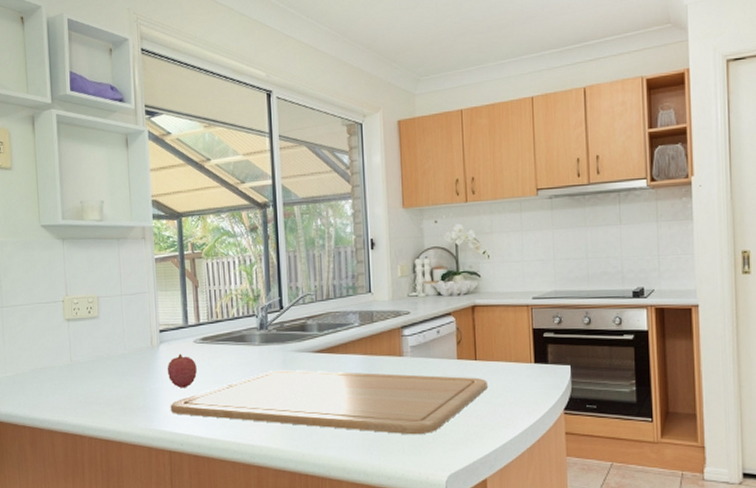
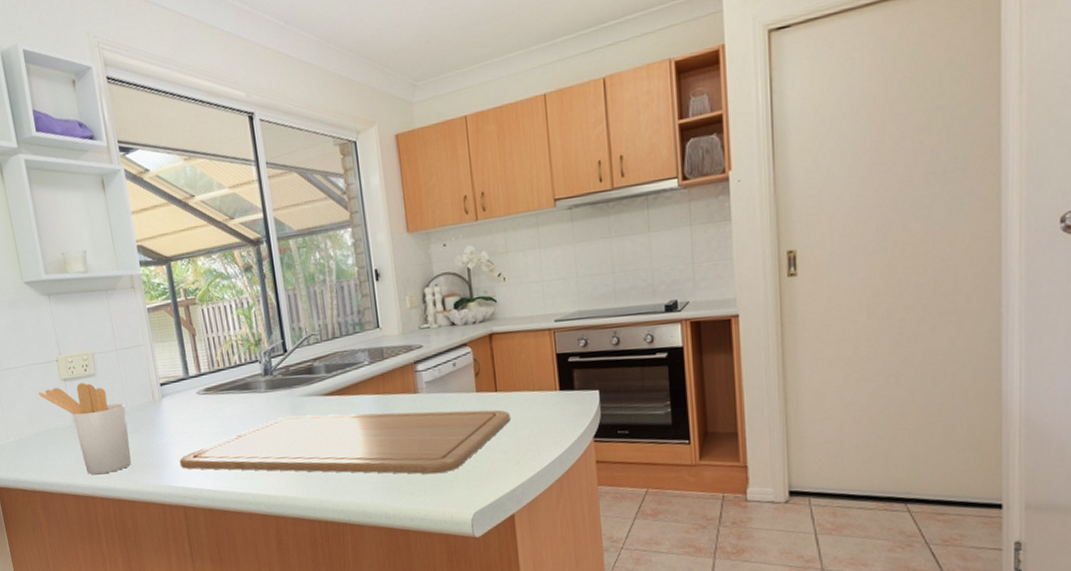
utensil holder: none [41,324,124,413] -> present [39,382,132,474]
fruit: present [167,353,197,388] -> none [172,406,204,442]

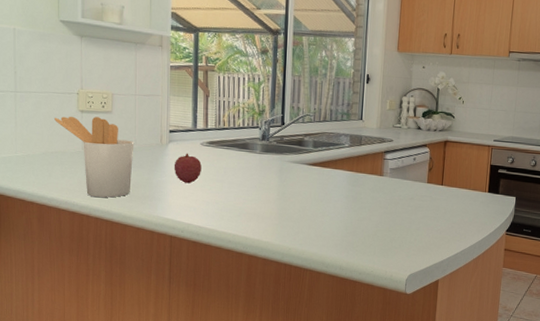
fruit: none [172,406,204,442] -> present [174,153,202,184]
chopping board: present [179,409,510,475] -> none [174,176,449,241]

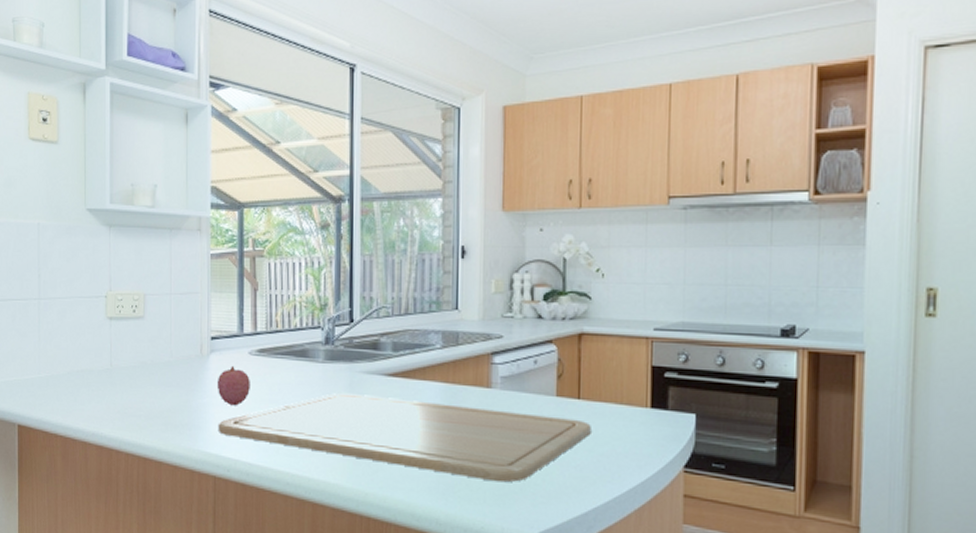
utensil holder: present [55,116,134,198] -> none [81,324,170,427]
chopping board: none [174,176,449,241] -> present [218,392,591,483]

